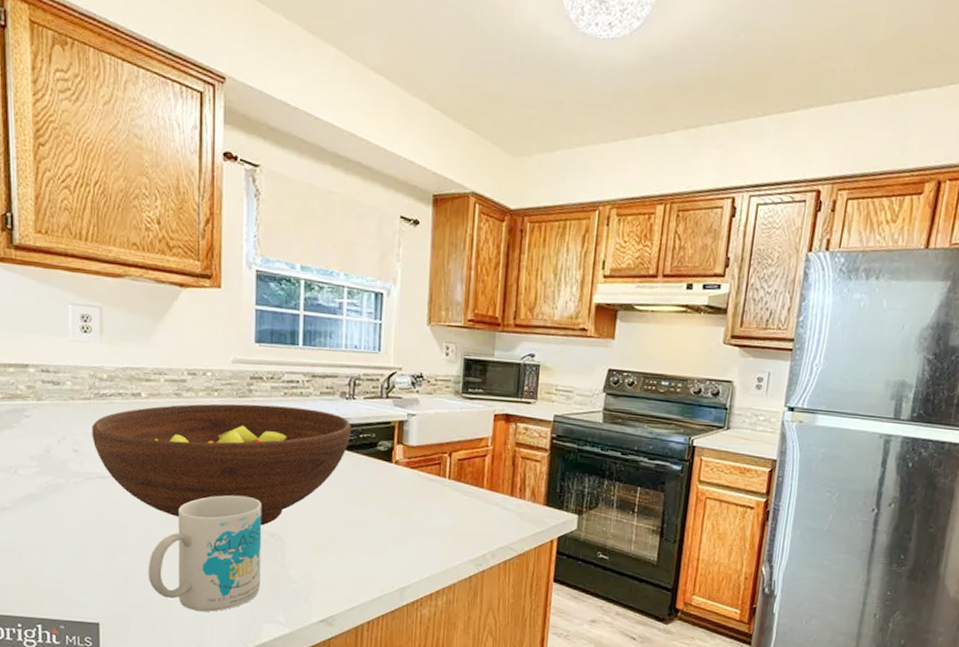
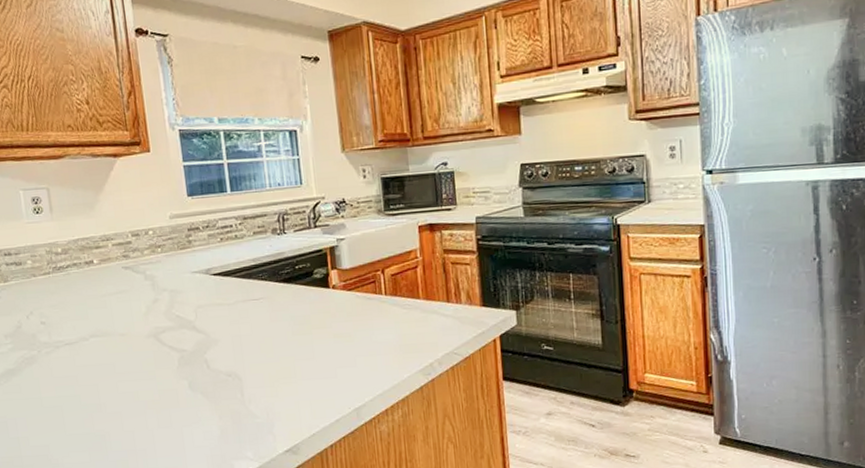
fruit bowl: present [91,403,351,526] -> none [54,249,288,371]
mug: present [149,495,262,612] -> none [121,341,226,458]

